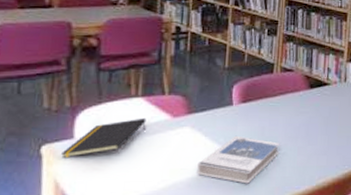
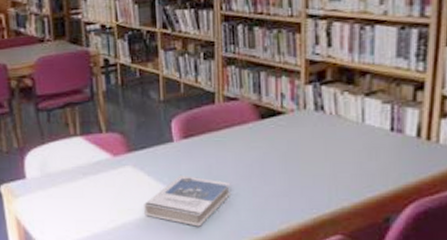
notepad: present [60,117,147,159] -> none [16,157,89,198]

